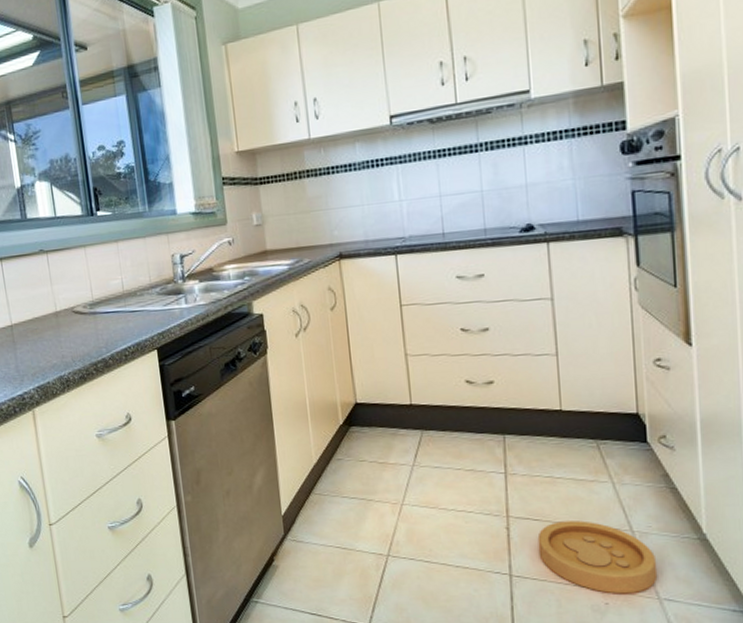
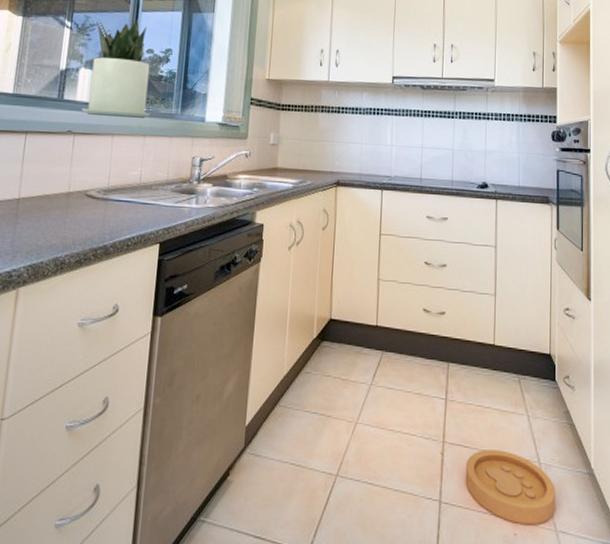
planter: none [38,115,118,230] -> present [81,19,151,119]

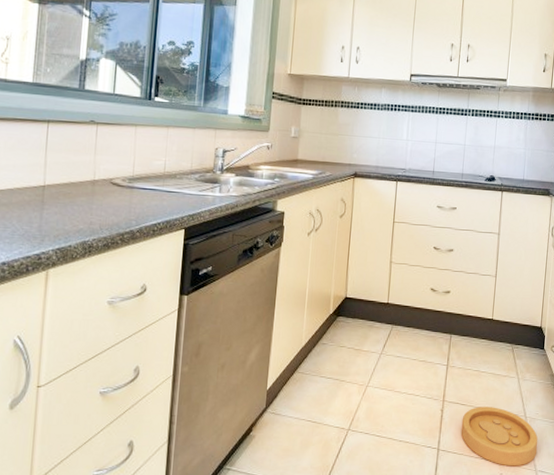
planter: present [81,19,151,119] -> none [103,10,173,110]

